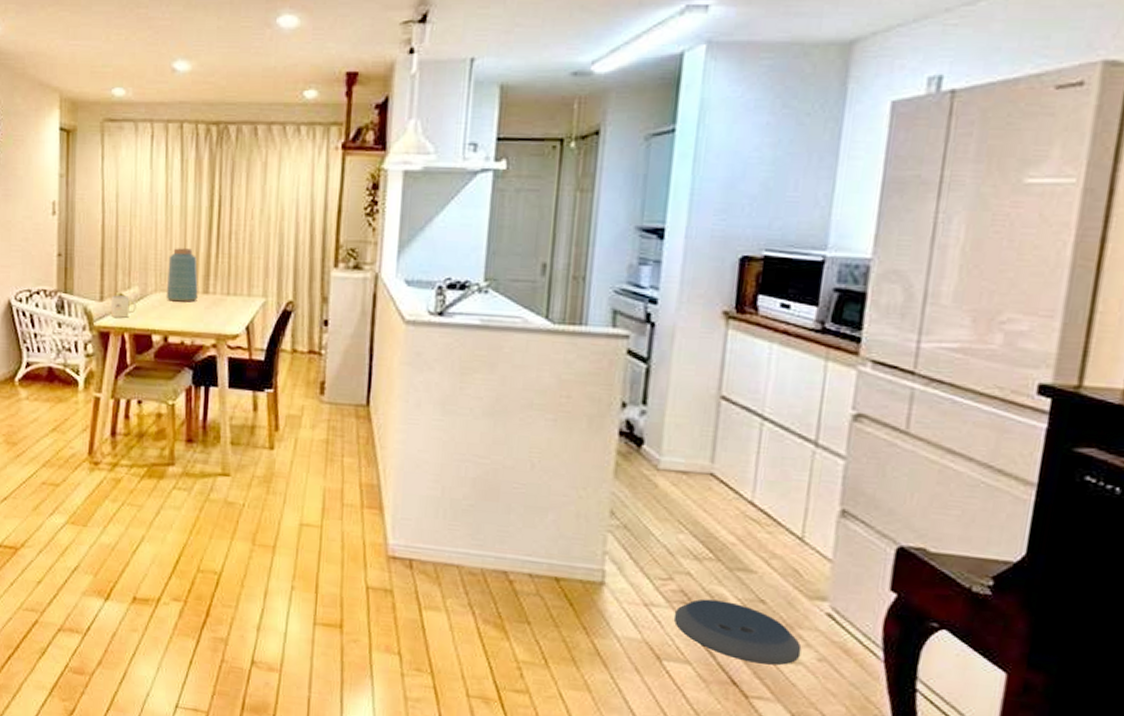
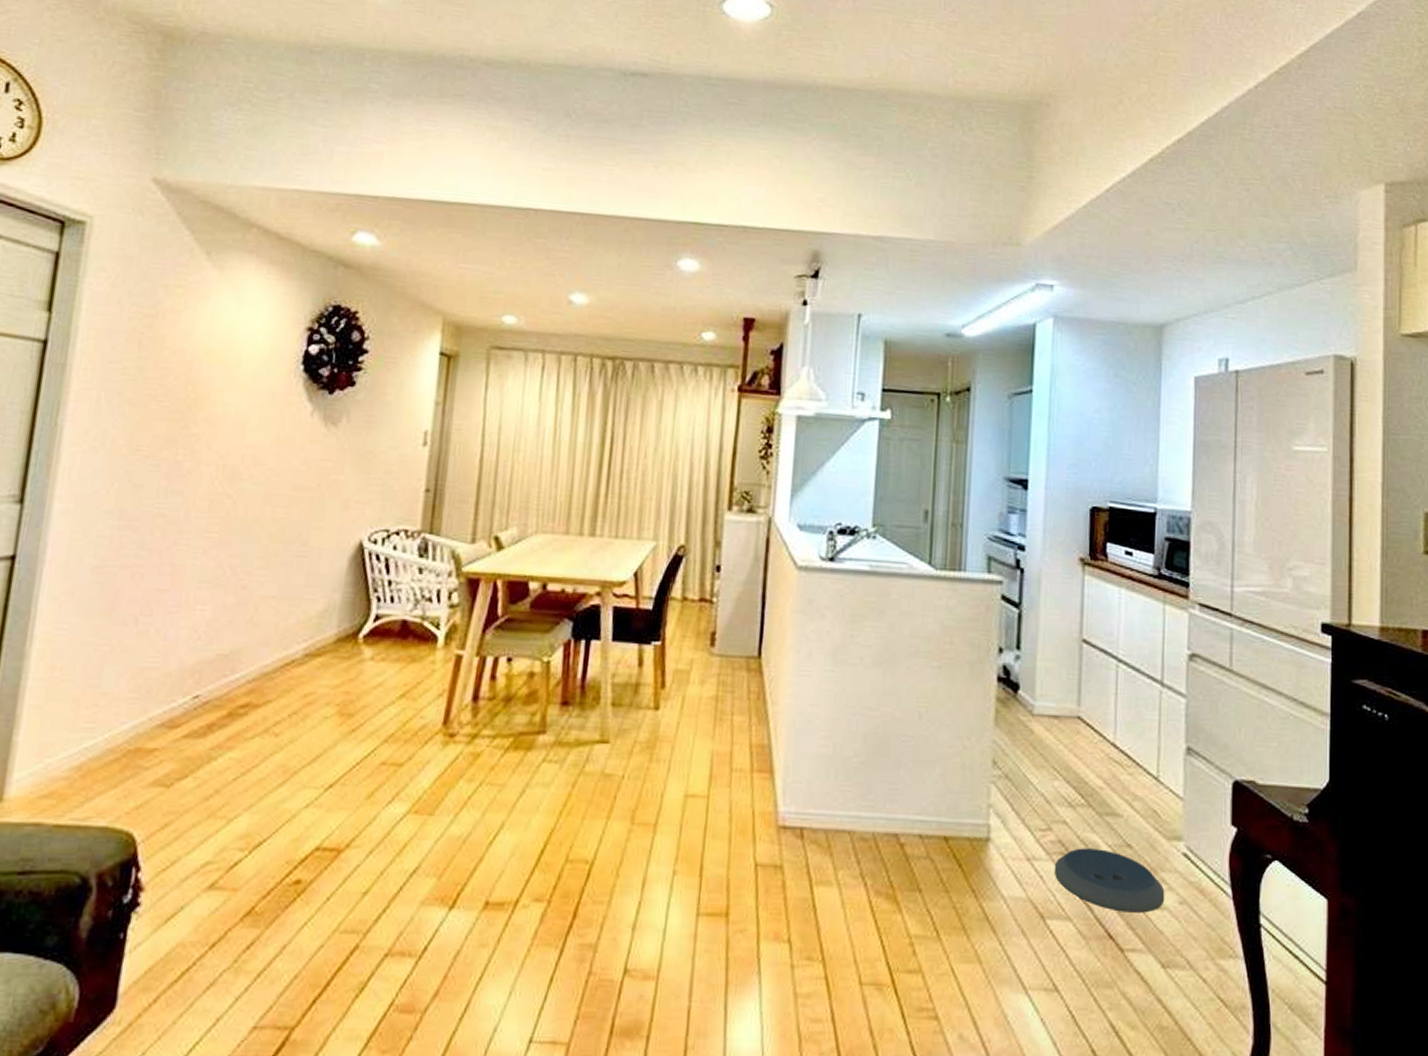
mug: present [110,295,136,318] -> none [482,537,514,563]
vase: present [165,248,198,302] -> none [547,486,584,546]

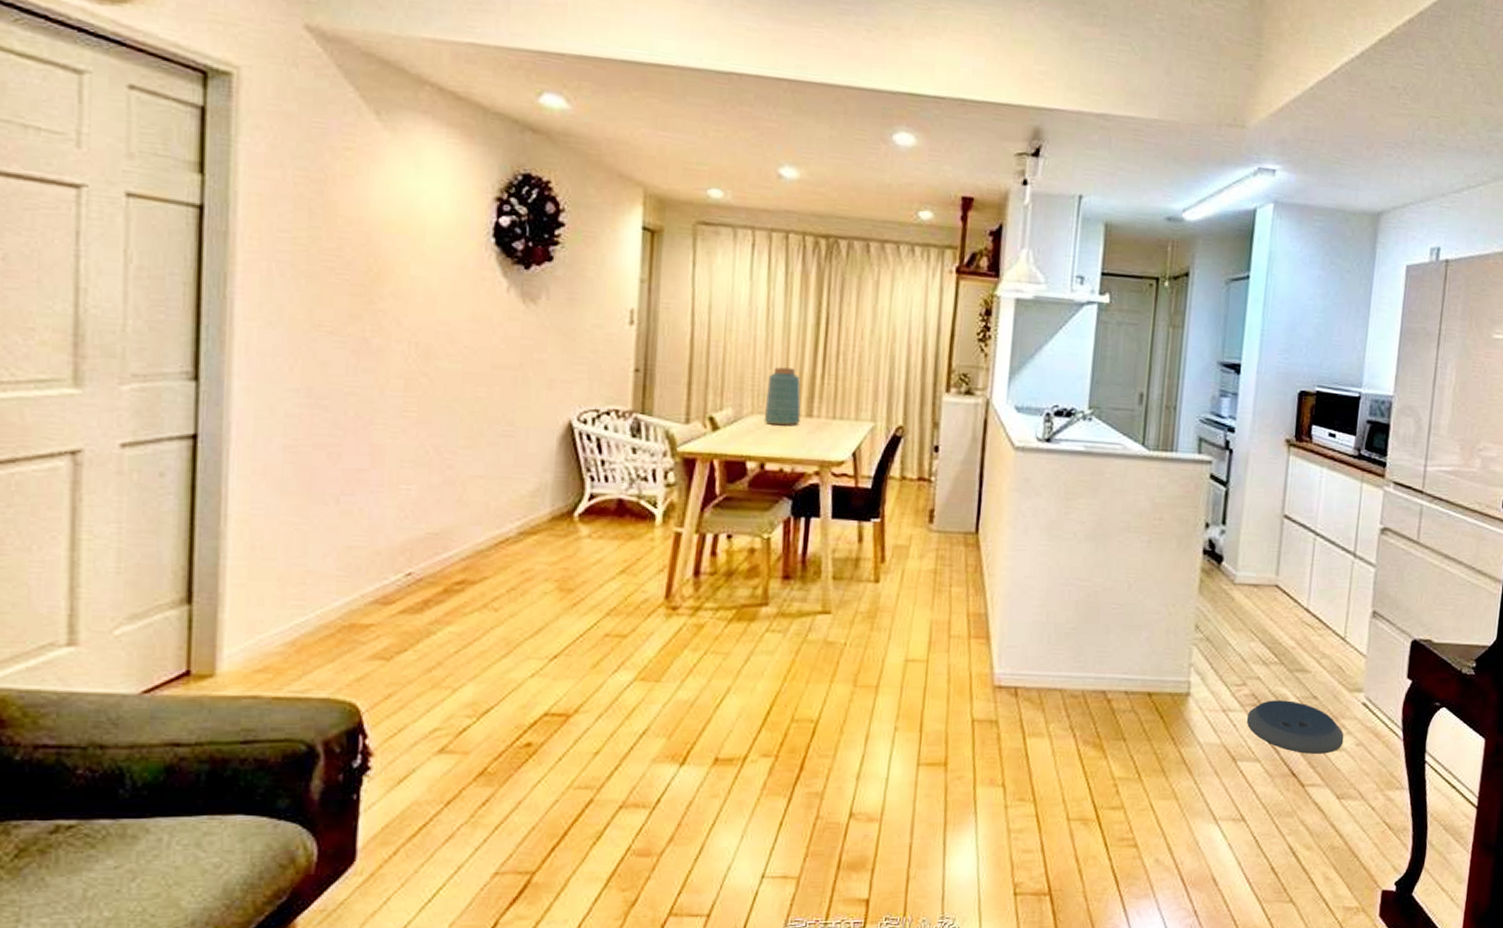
vase: none [547,486,584,546] -> present [763,367,801,426]

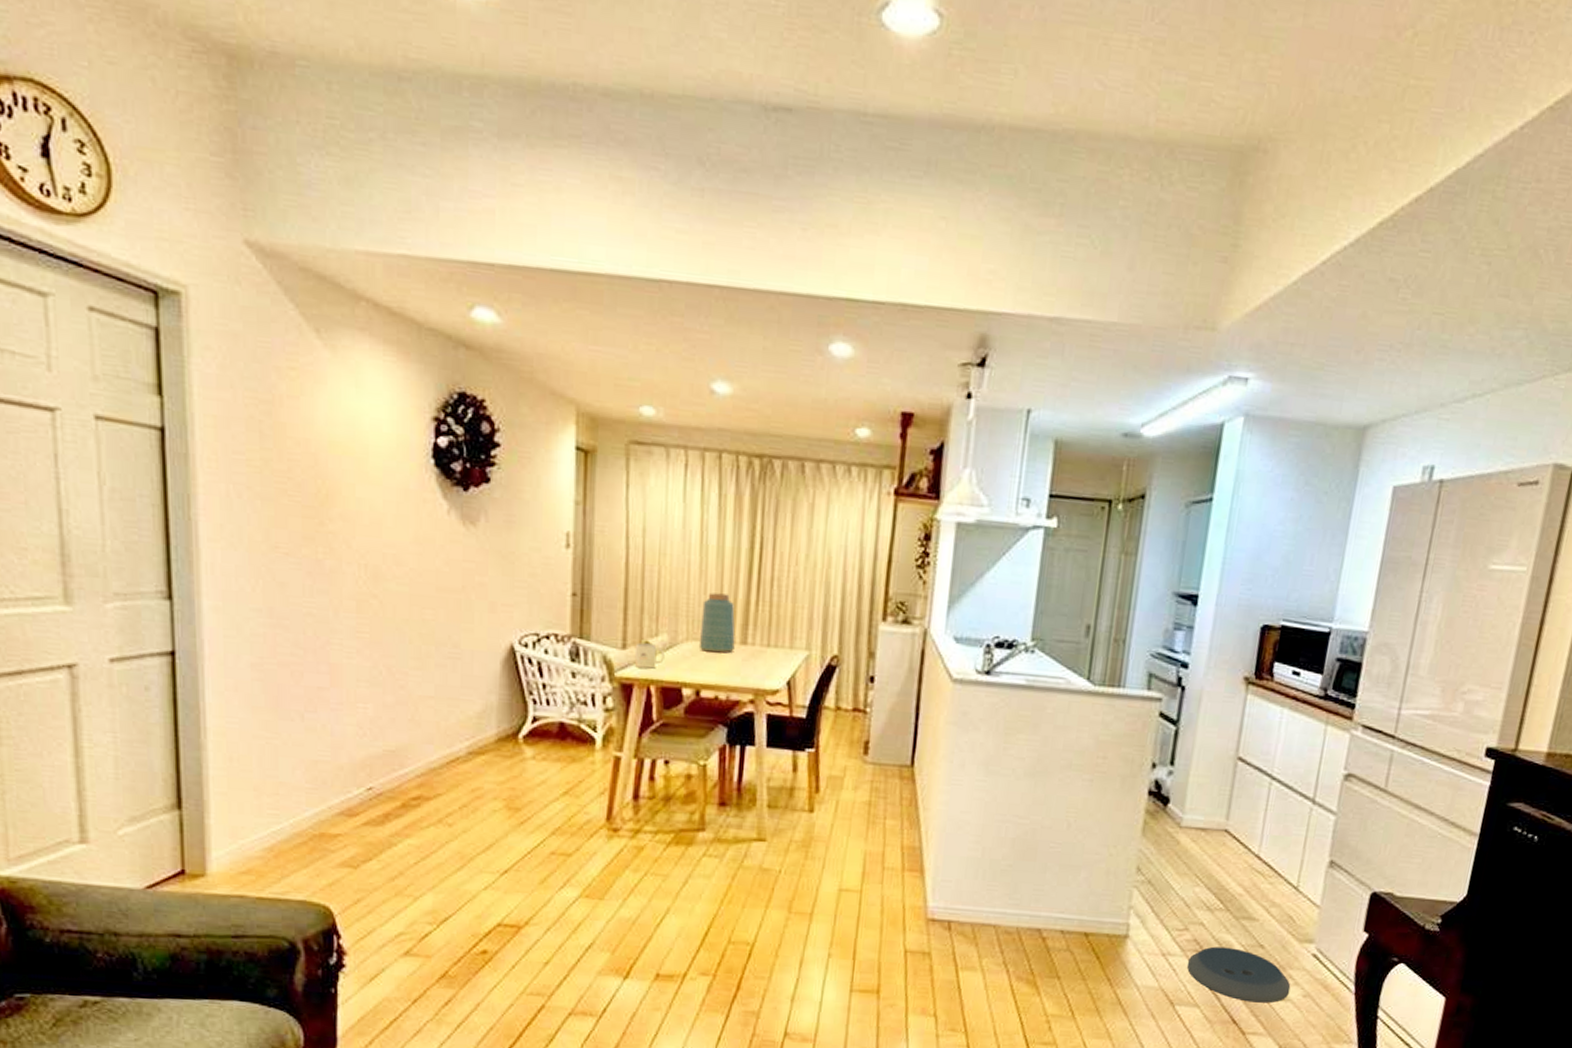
mug: none [697,417,729,443] -> present [634,643,665,669]

